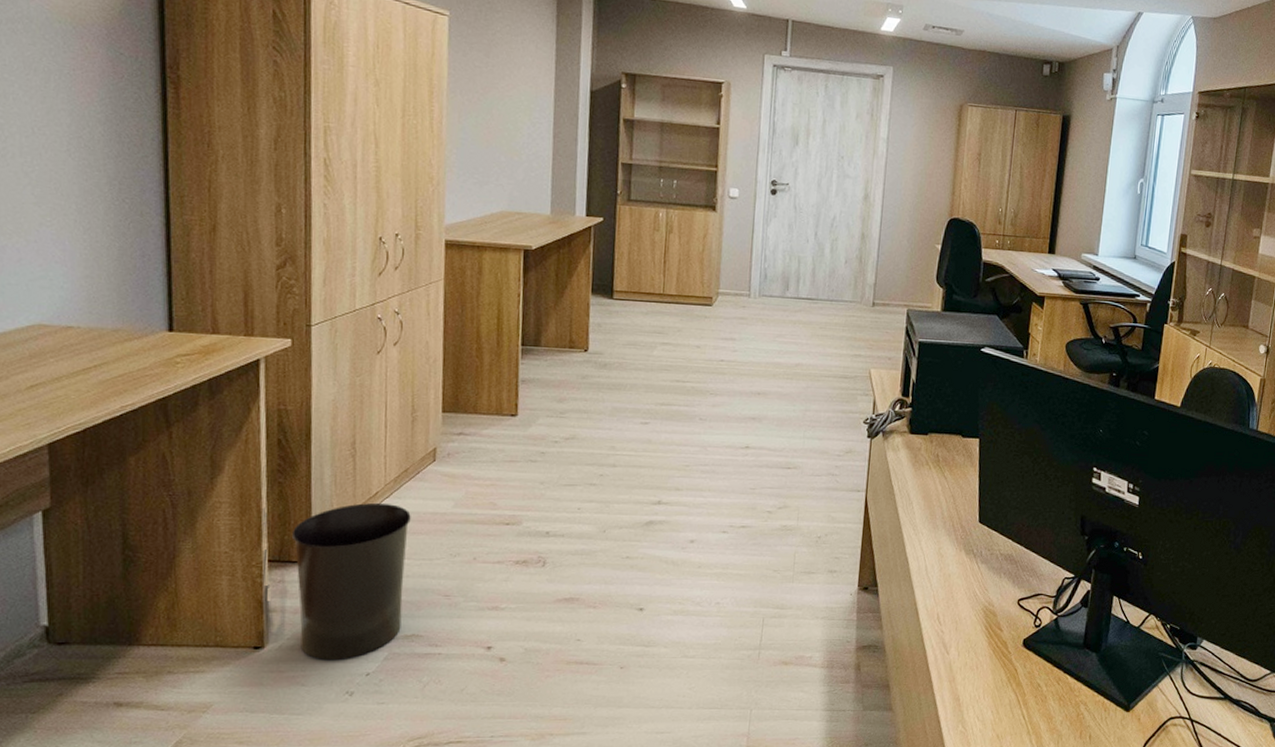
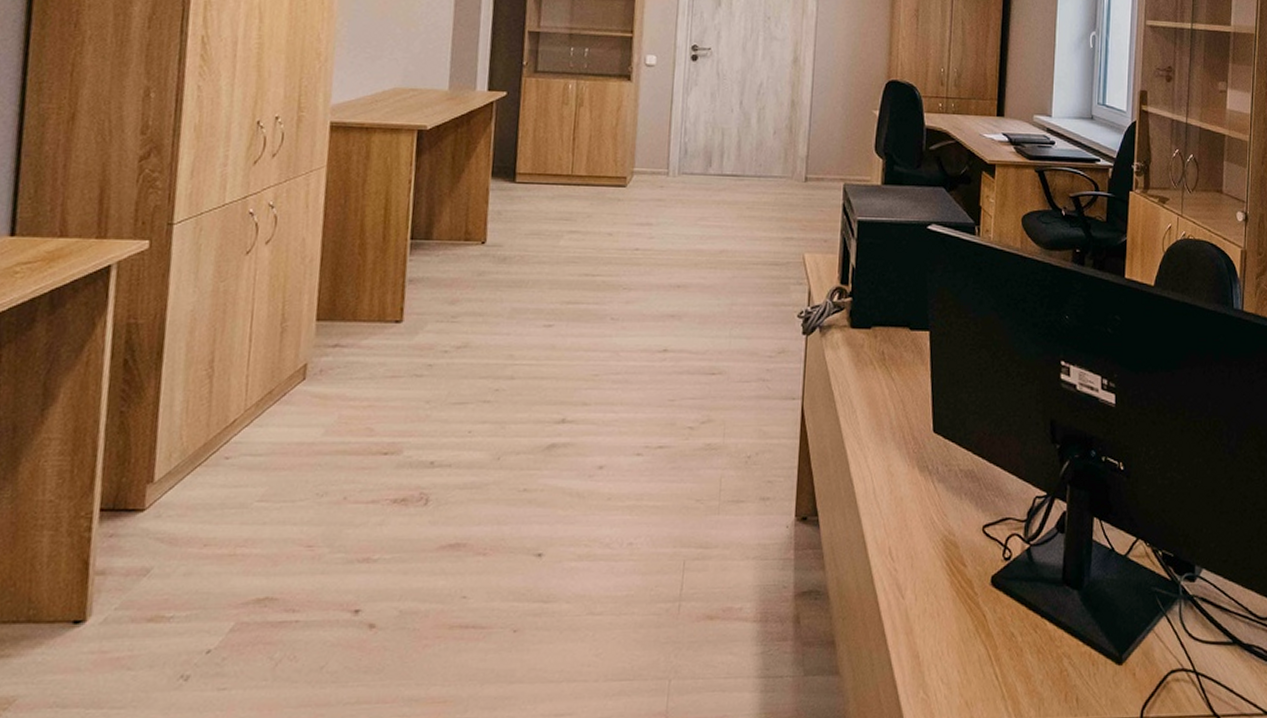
waste bin: present [292,503,411,661] -> none [130,434,273,636]

